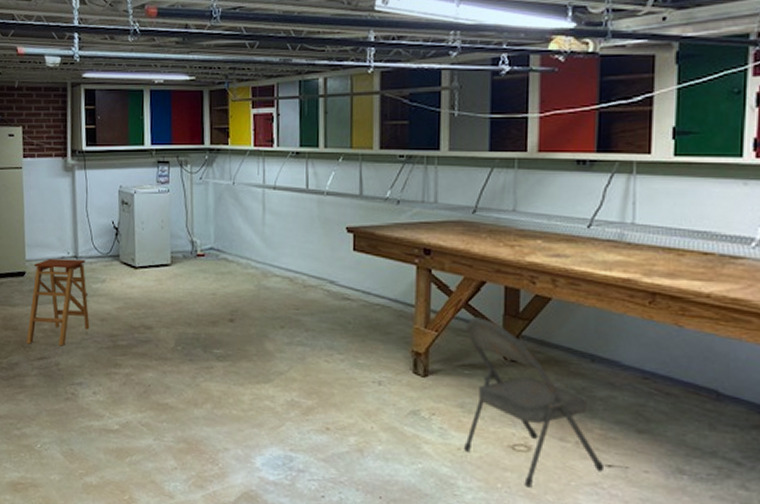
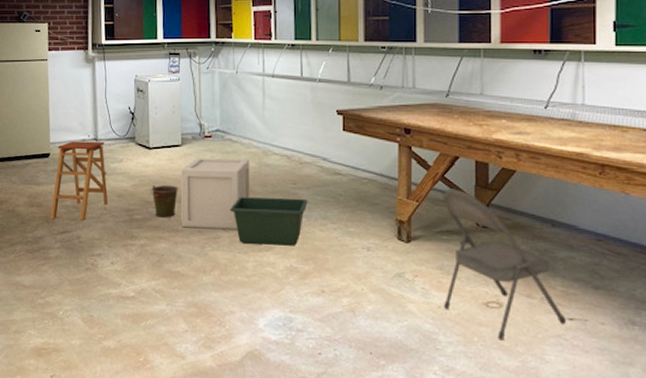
bucket: none [136,308,167,345] -> present [150,185,178,218]
wooden crate: none [170,278,248,359] -> present [180,158,251,230]
storage bin: none [225,323,312,378] -> present [230,197,308,246]

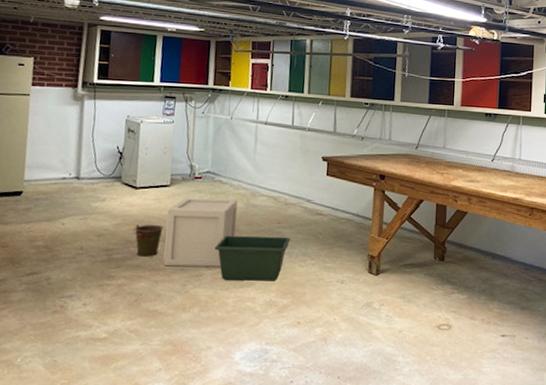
step ladder: present [50,141,109,221] -> none [16,179,87,262]
folding chair: present [443,188,567,341] -> none [404,227,500,358]

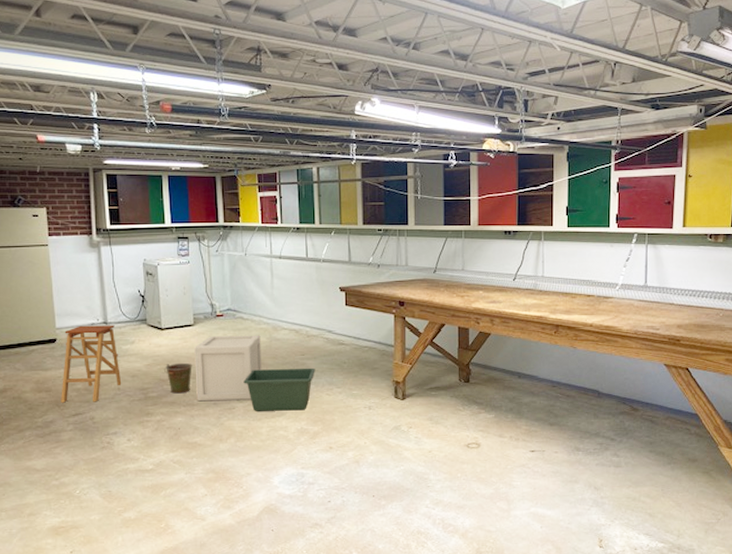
step ladder: none [16,179,87,262] -> present [61,325,122,403]

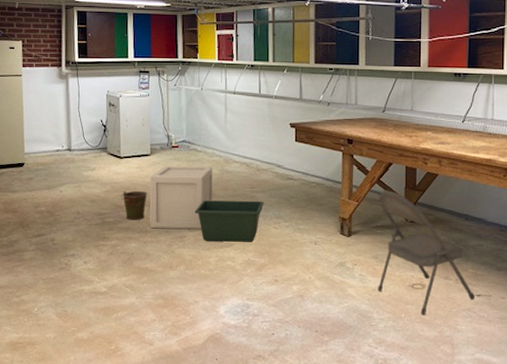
step ladder: present [61,325,122,403] -> none [25,151,82,225]
folding chair: none [432,351,530,474] -> present [378,190,476,316]

